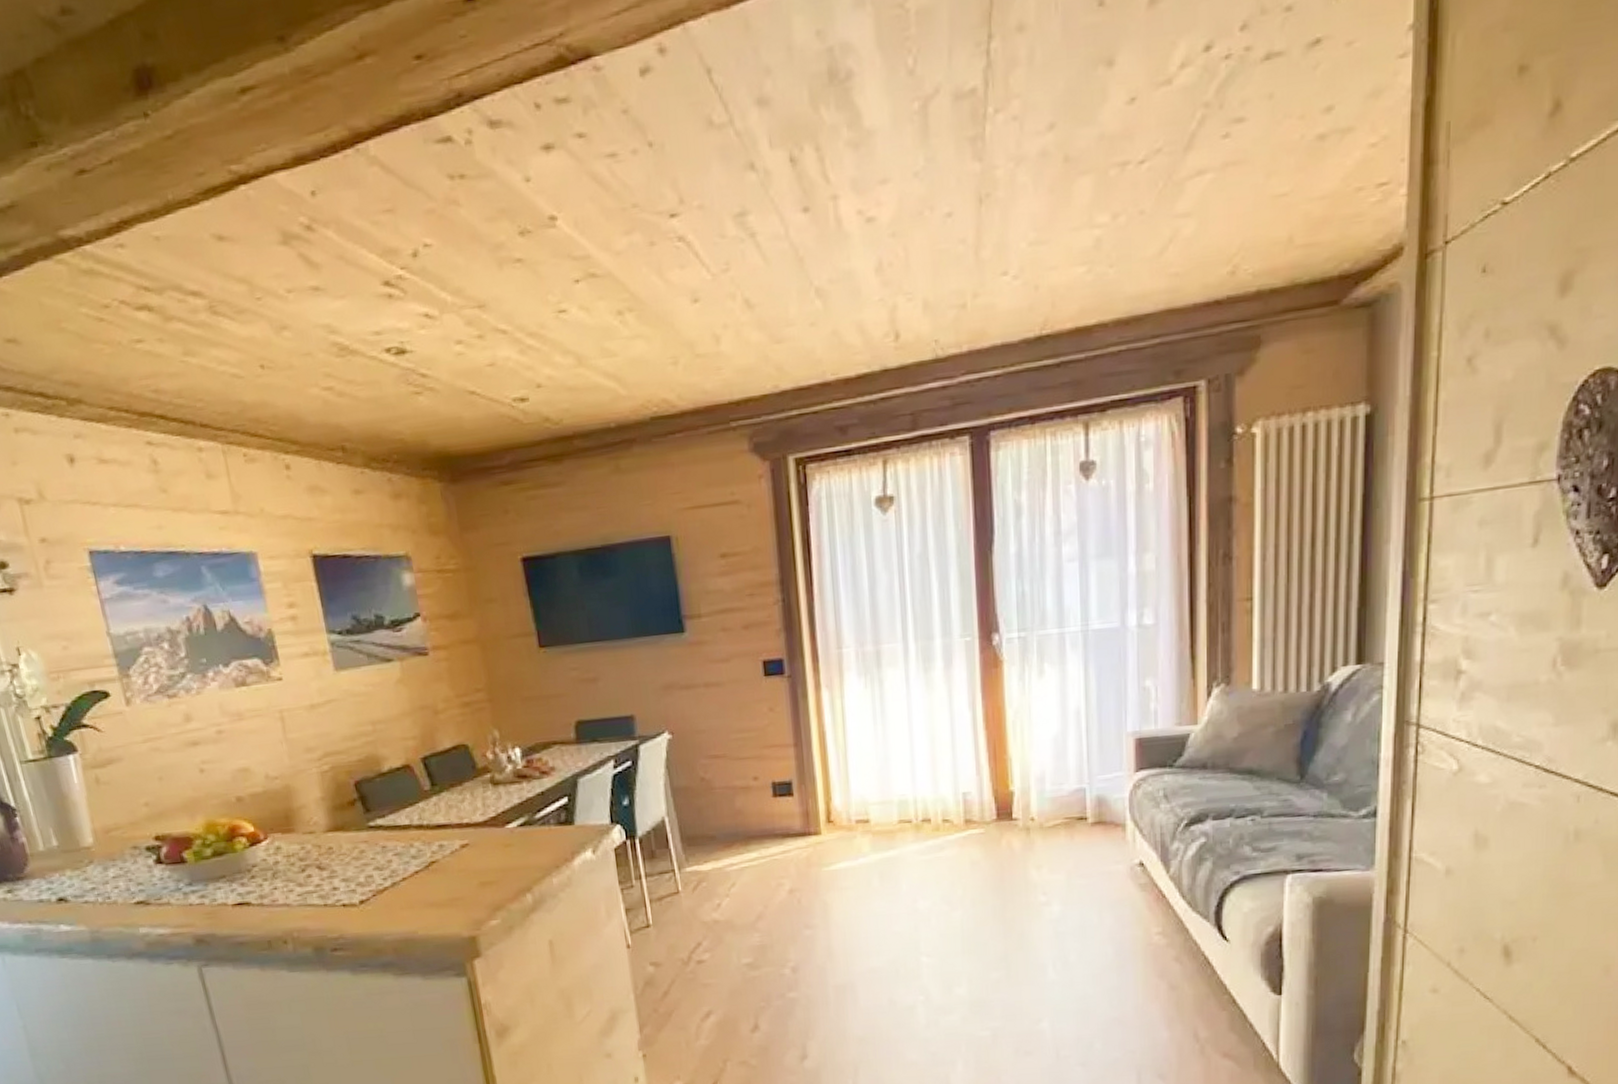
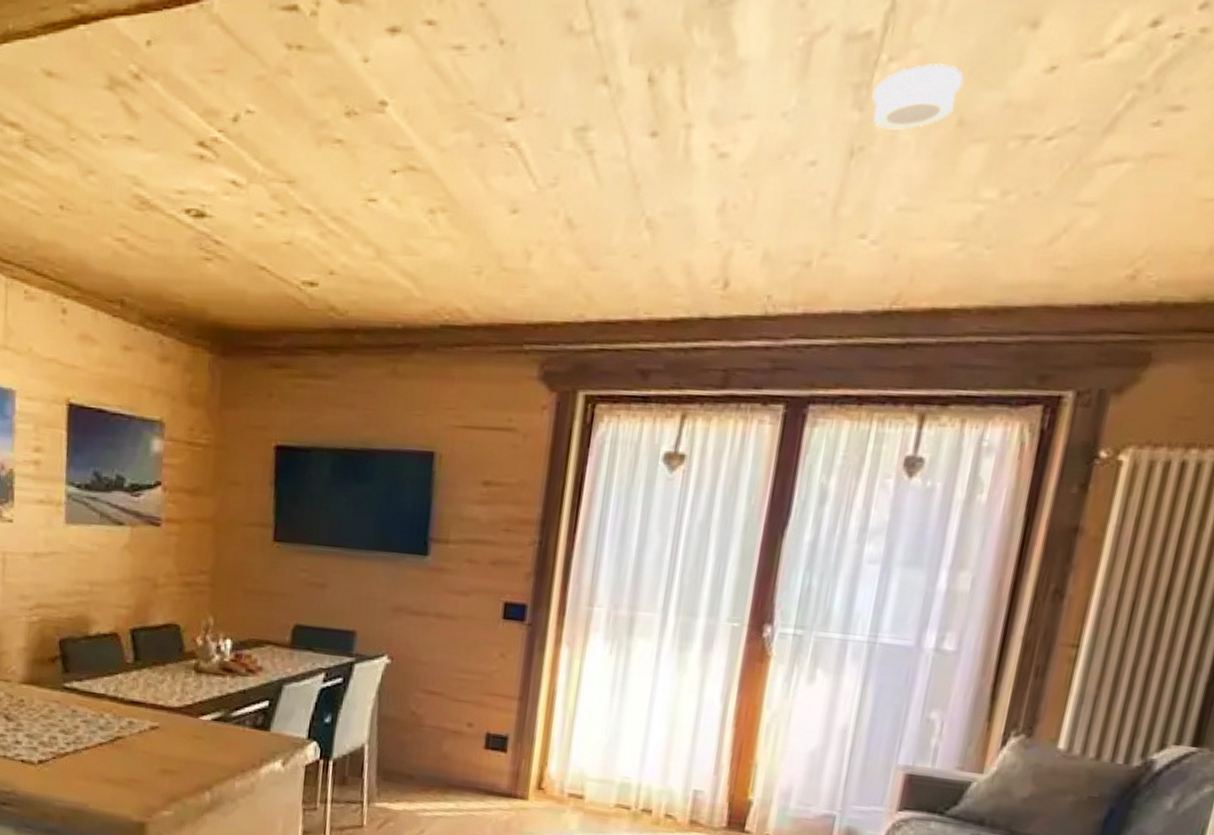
smoke detector: none [987,108,1061,175] -> present [872,62,964,130]

